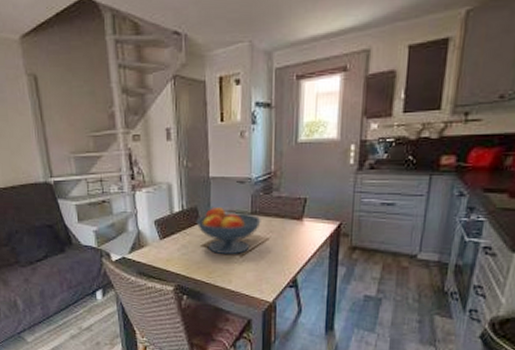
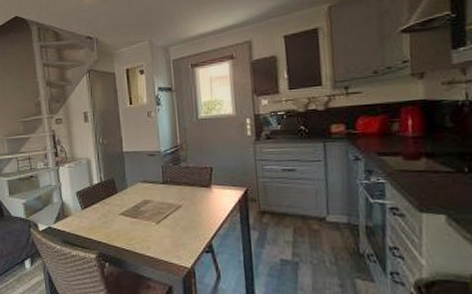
fruit bowl: present [196,206,261,255] -> none [113,177,173,223]

